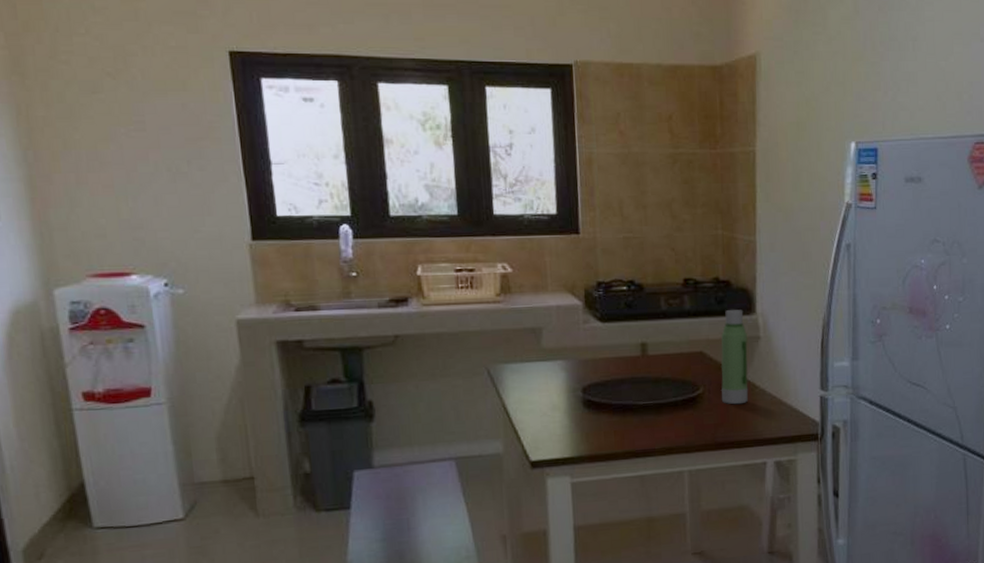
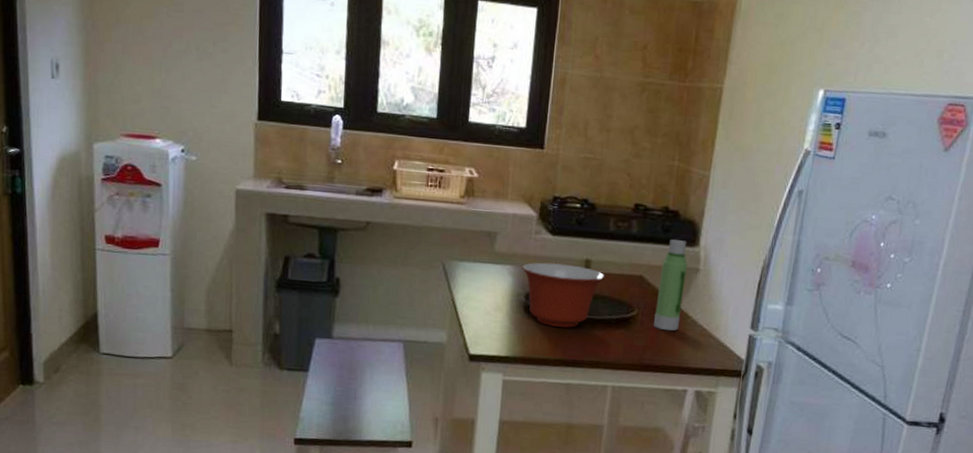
mixing bowl: none [574,350,664,418] -> present [522,262,605,328]

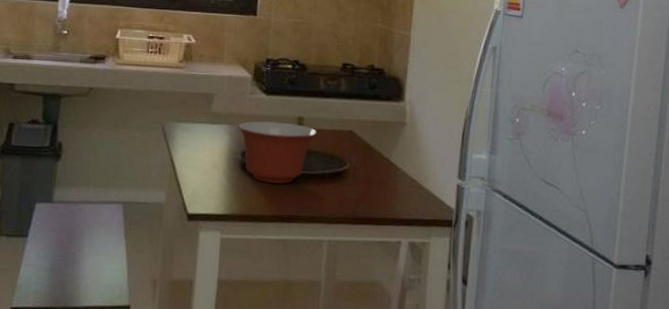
water bottle: present [654,239,687,331] -> none [365,95,394,184]

